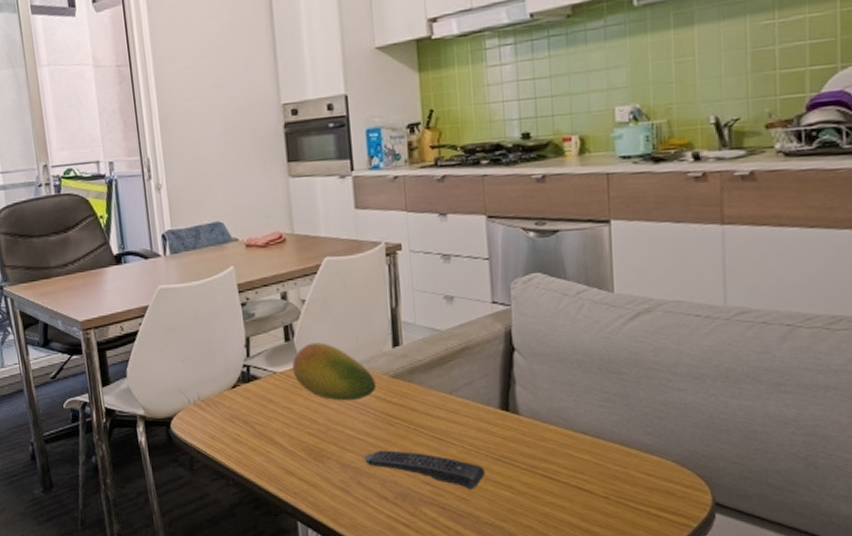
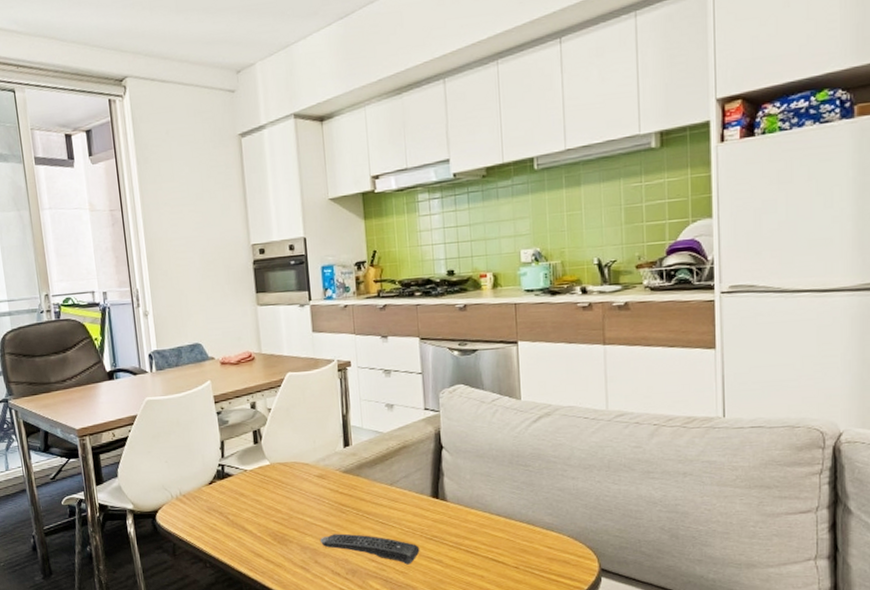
fruit: present [292,342,376,401] -> none [260,444,330,493]

